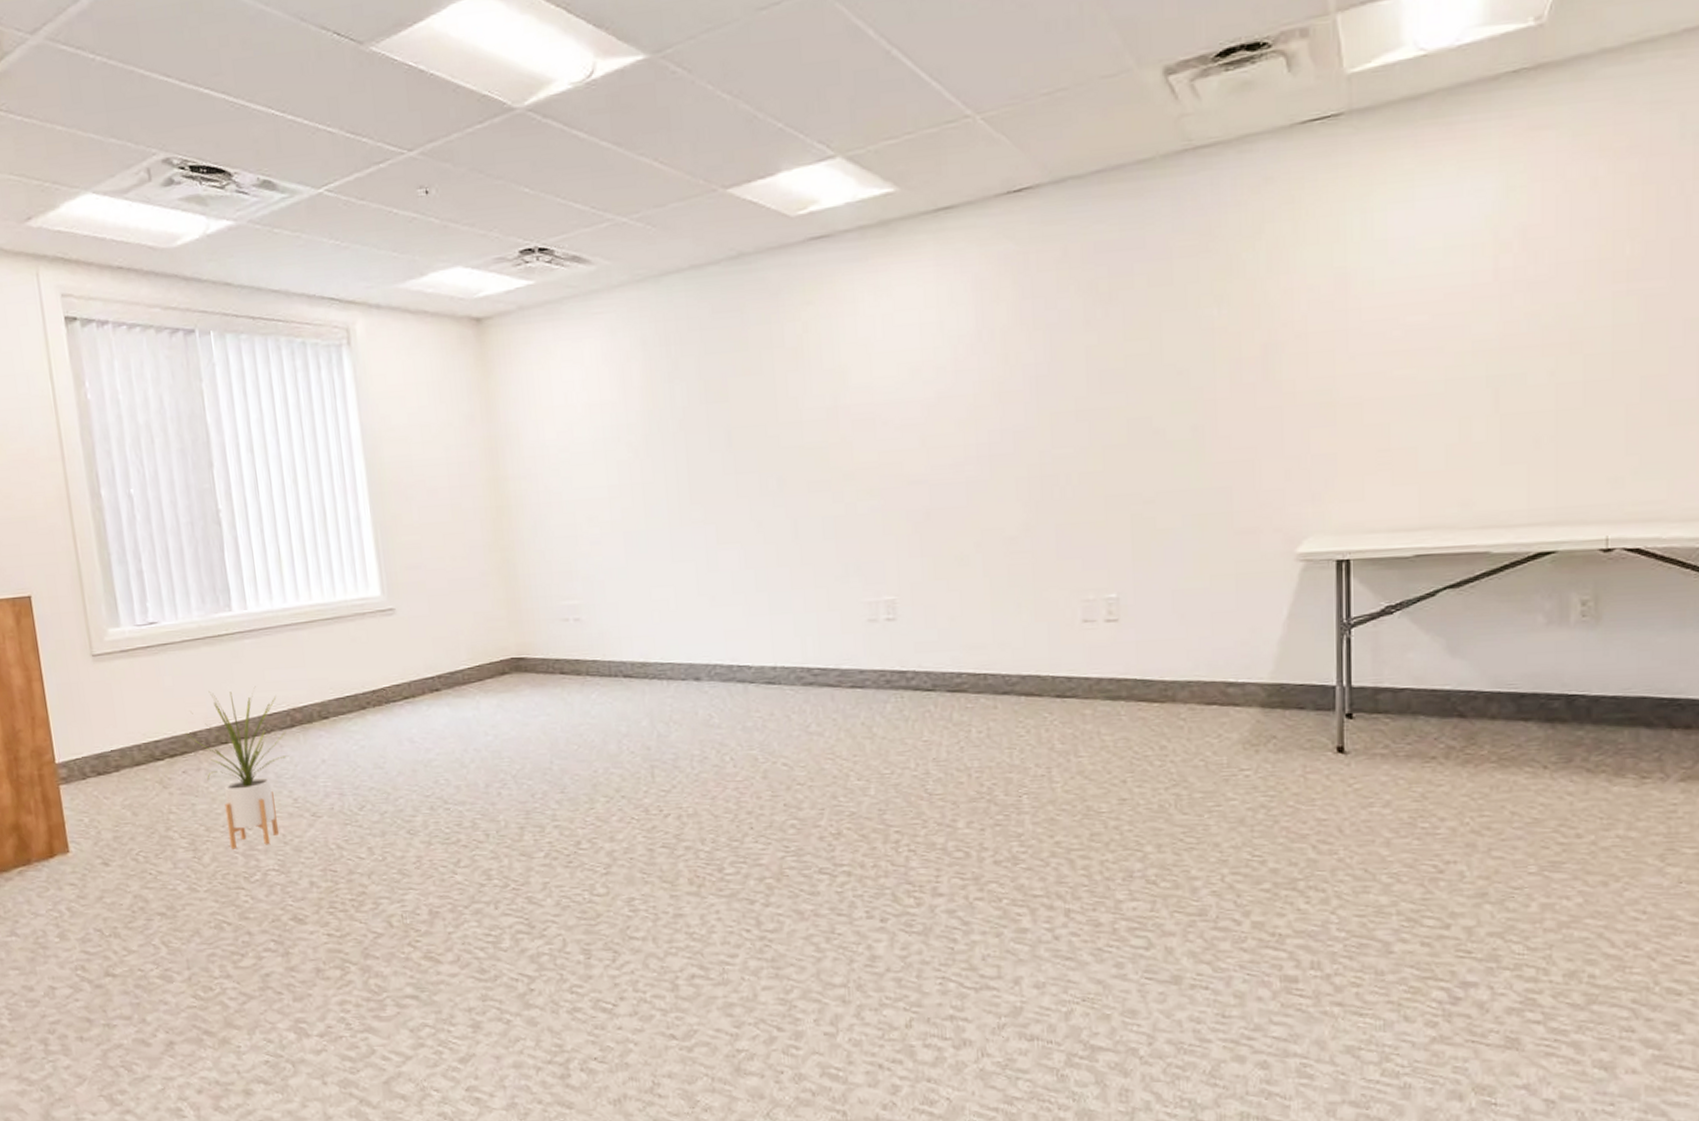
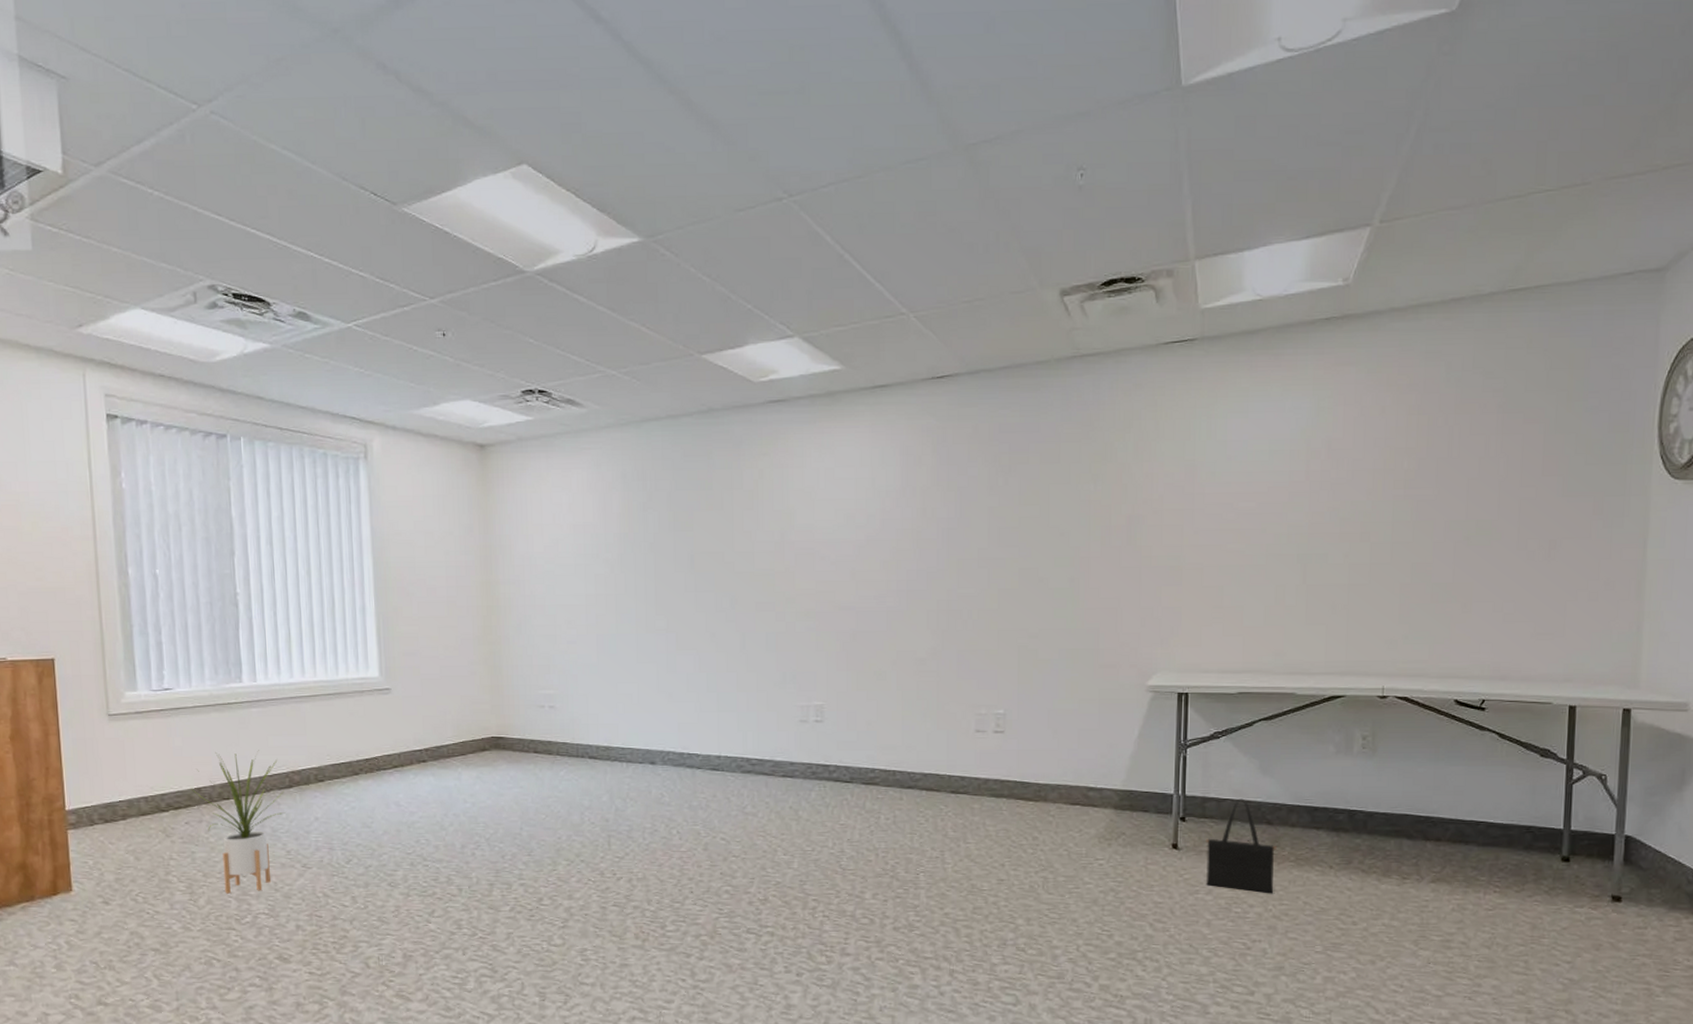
tote bag: none [1380,687,1473,804] -> present [1206,798,1277,894]

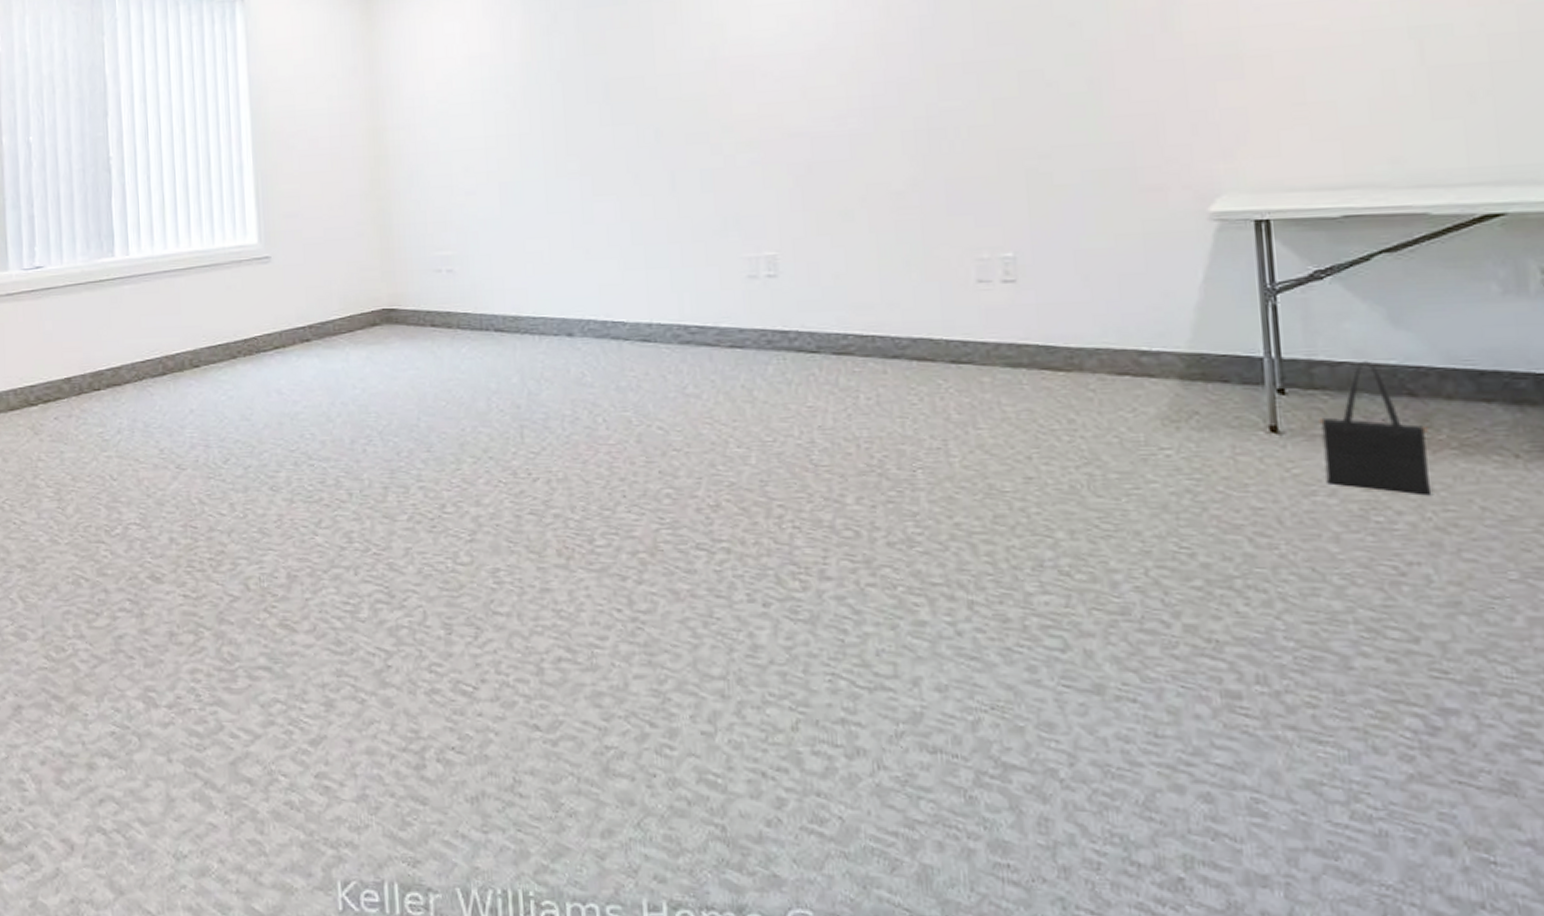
house plant: present [191,750,286,894] -> none [61,332,159,500]

